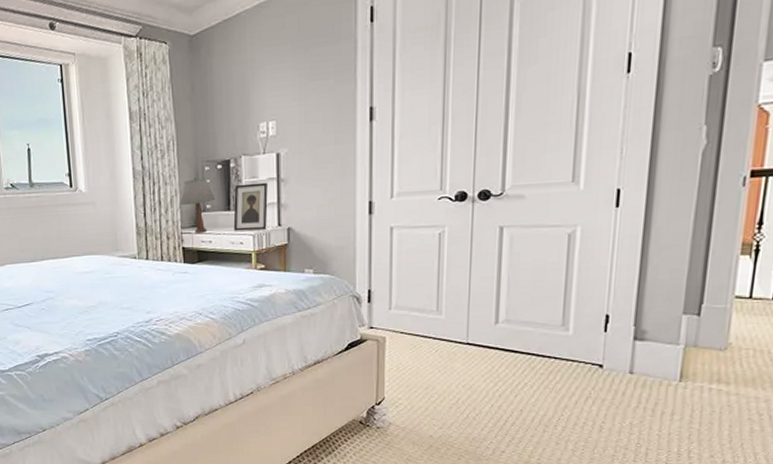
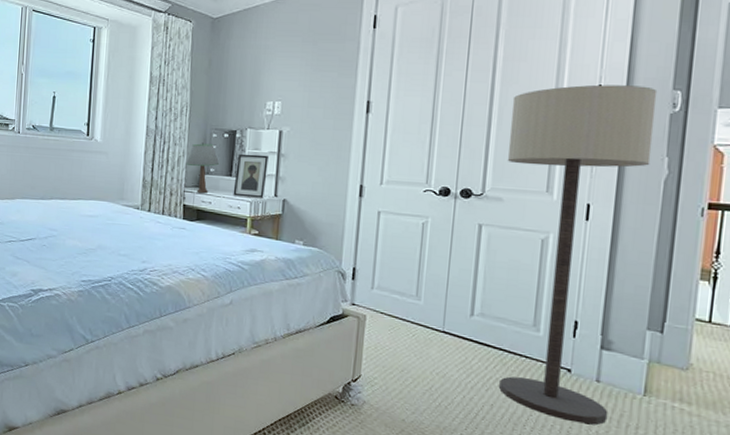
floor lamp: none [527,47,695,417] -> present [499,84,658,425]

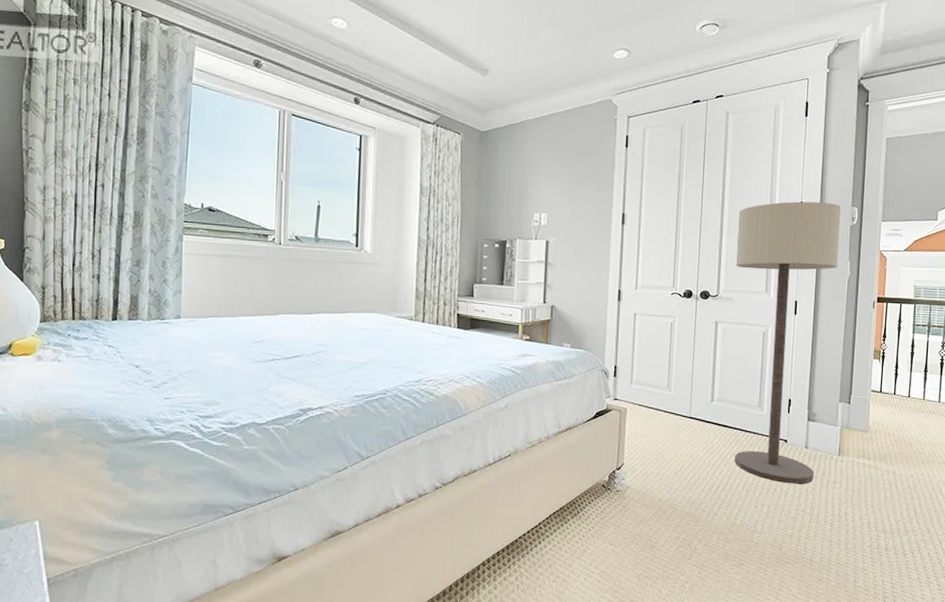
table lamp: present [186,142,220,194] -> none [458,252,492,303]
picture frame: present [233,153,269,198] -> none [505,263,537,305]

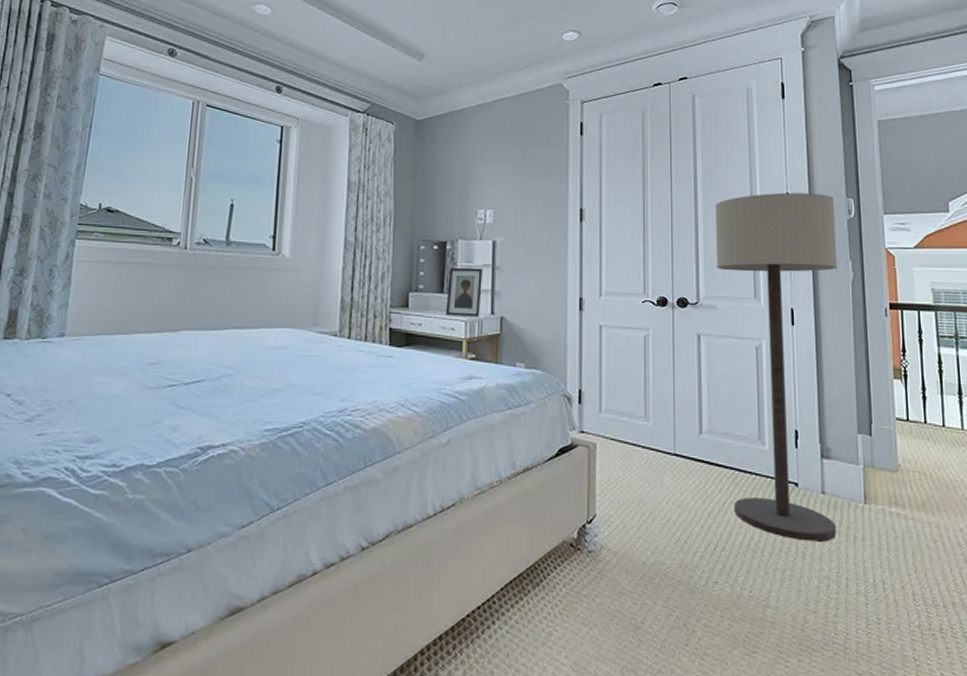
picture frame: none [505,263,537,305] -> present [445,267,483,317]

